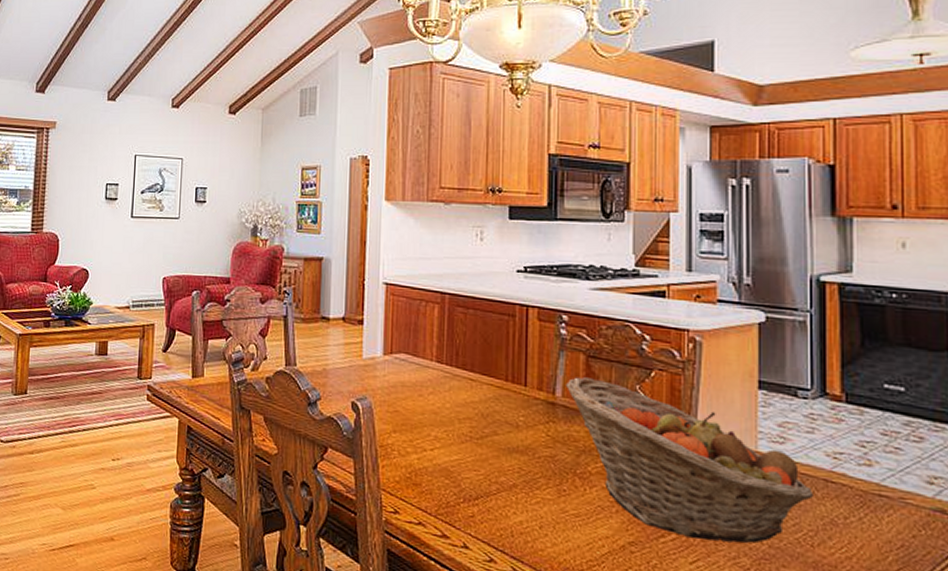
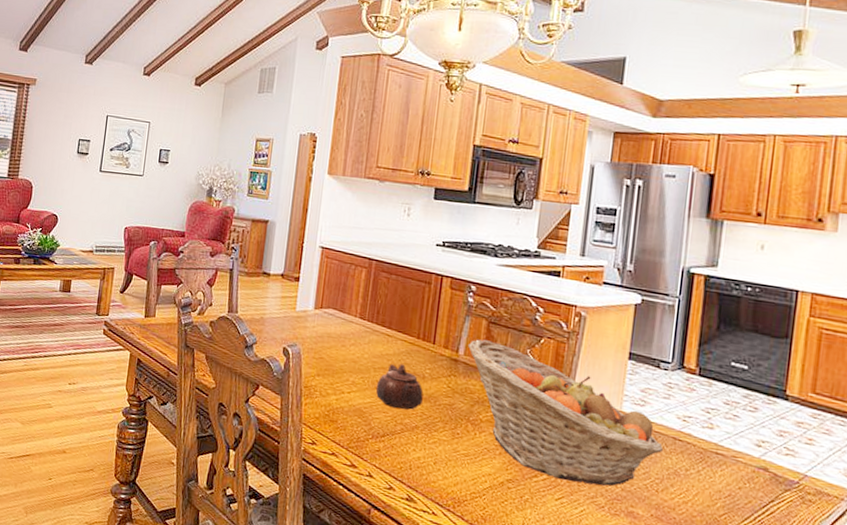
teapot: none [462,412,519,466] -> present [376,363,424,410]

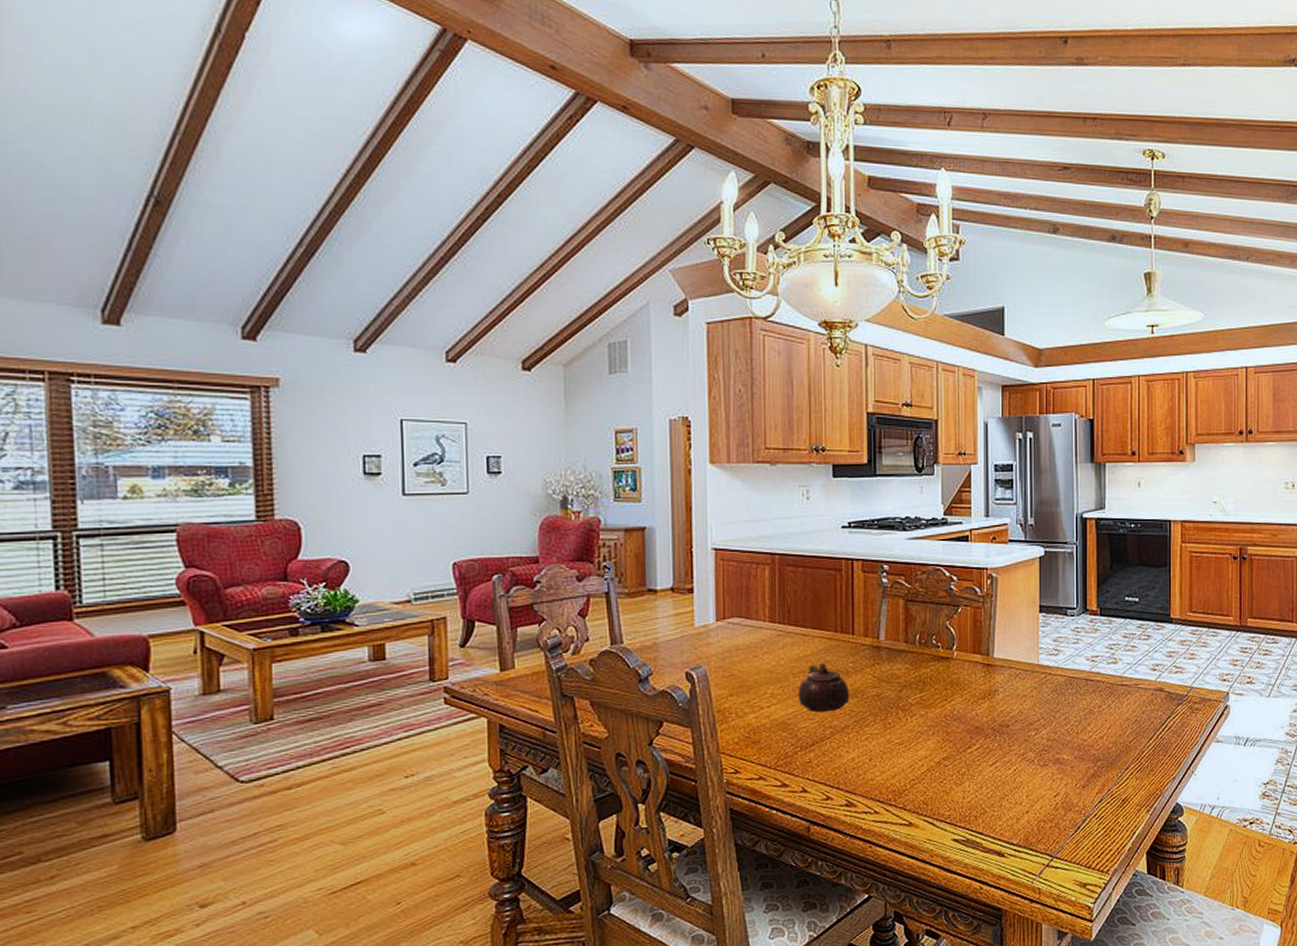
fruit basket: present [467,339,663,486] -> none [887,620,1078,745]

